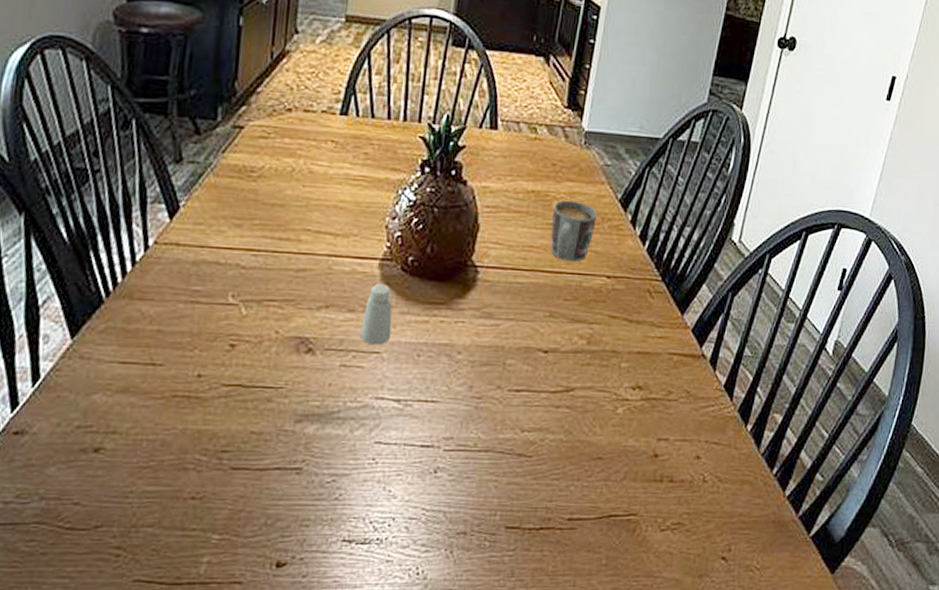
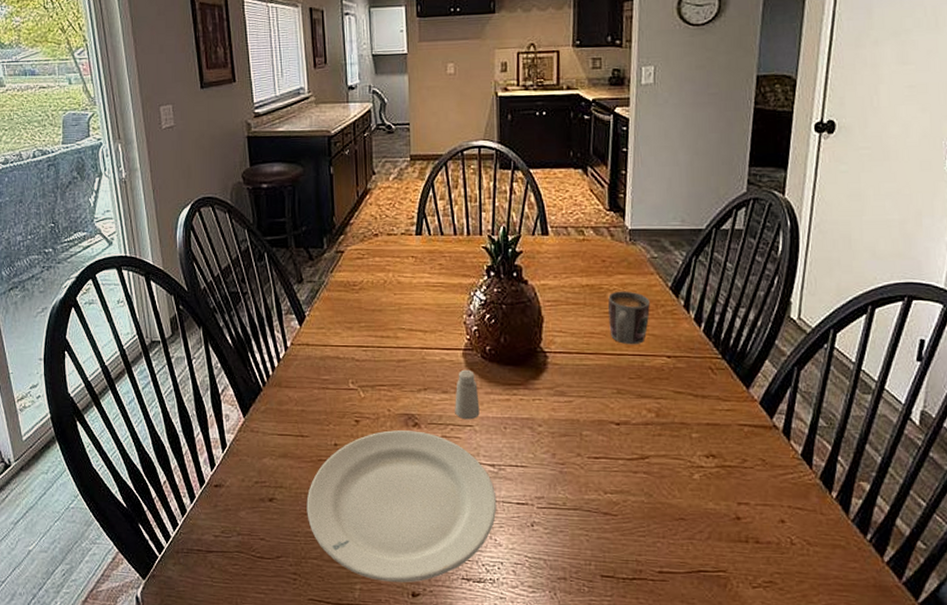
plate: none [146,357,398,550] -> present [306,430,497,583]

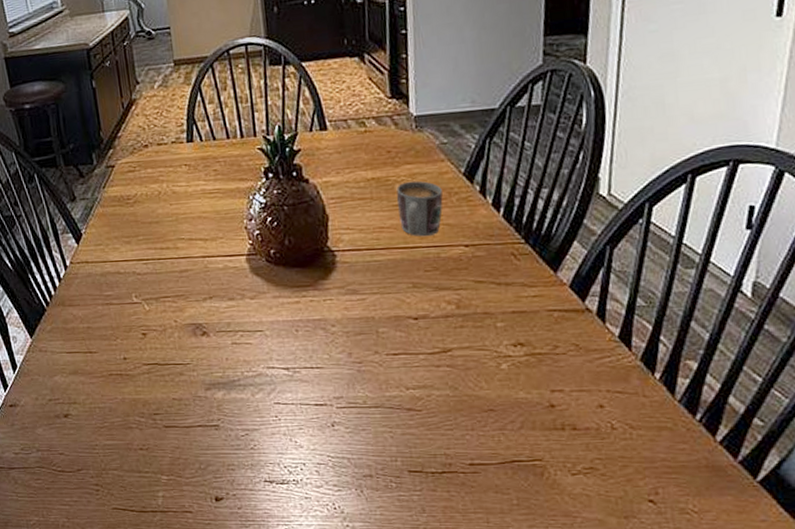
plate: present [306,430,497,583] -> none [101,339,295,488]
saltshaker: present [455,369,480,420] -> none [242,274,269,325]

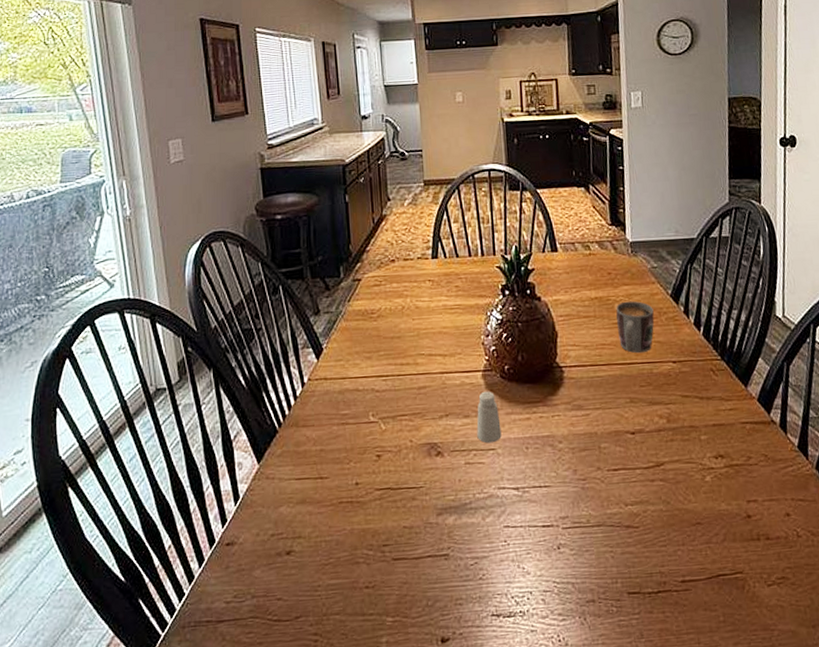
saltshaker: none [242,274,269,325] -> present [476,391,502,444]

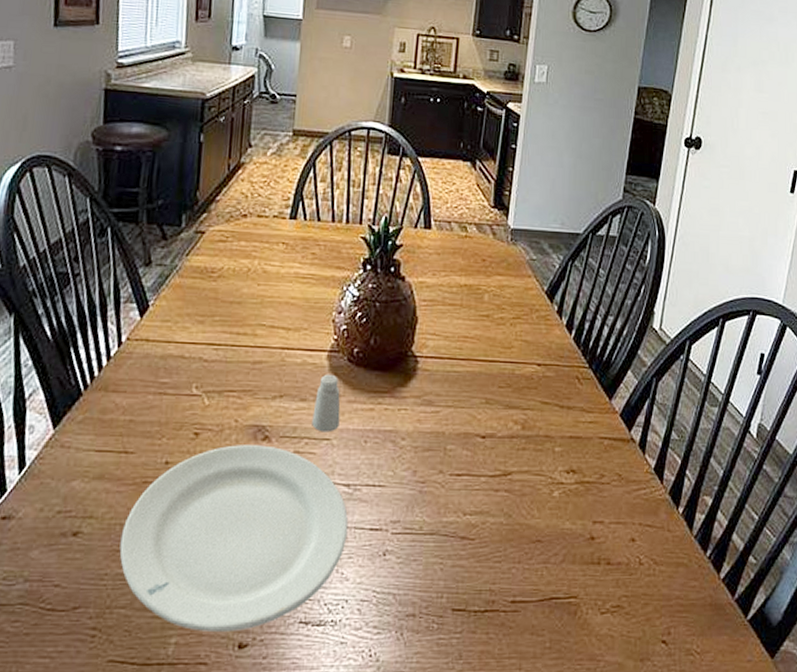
plate: none [327,460,523,630] -> present [119,445,349,631]
mug: present [616,301,655,354] -> none [483,293,525,352]

